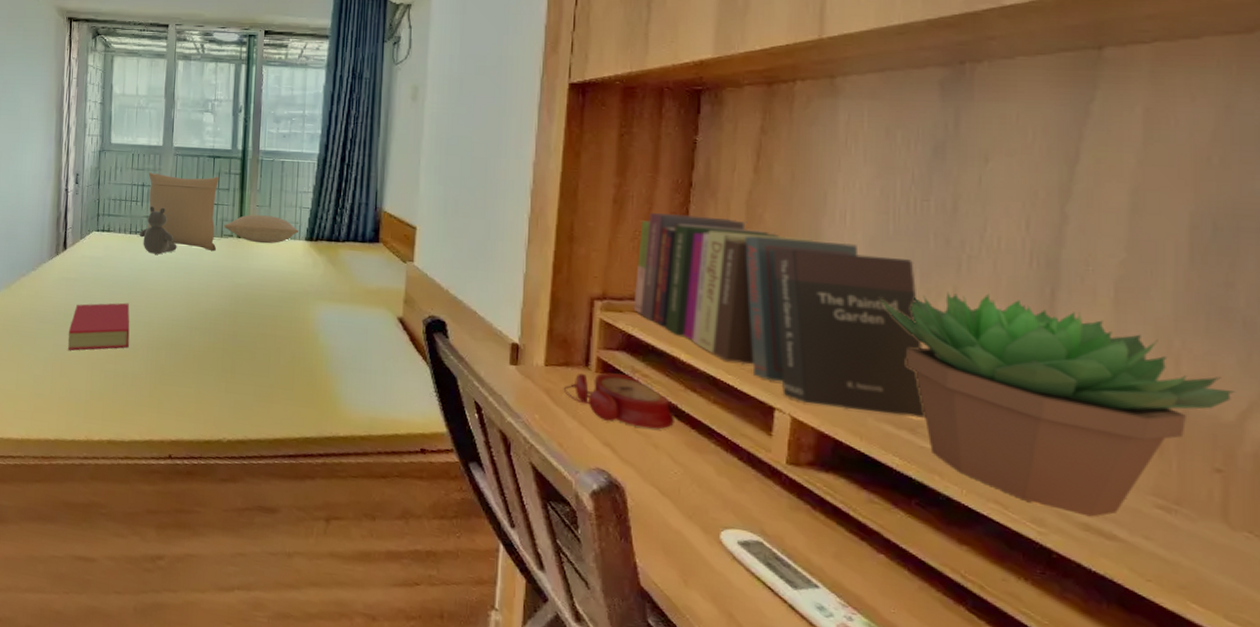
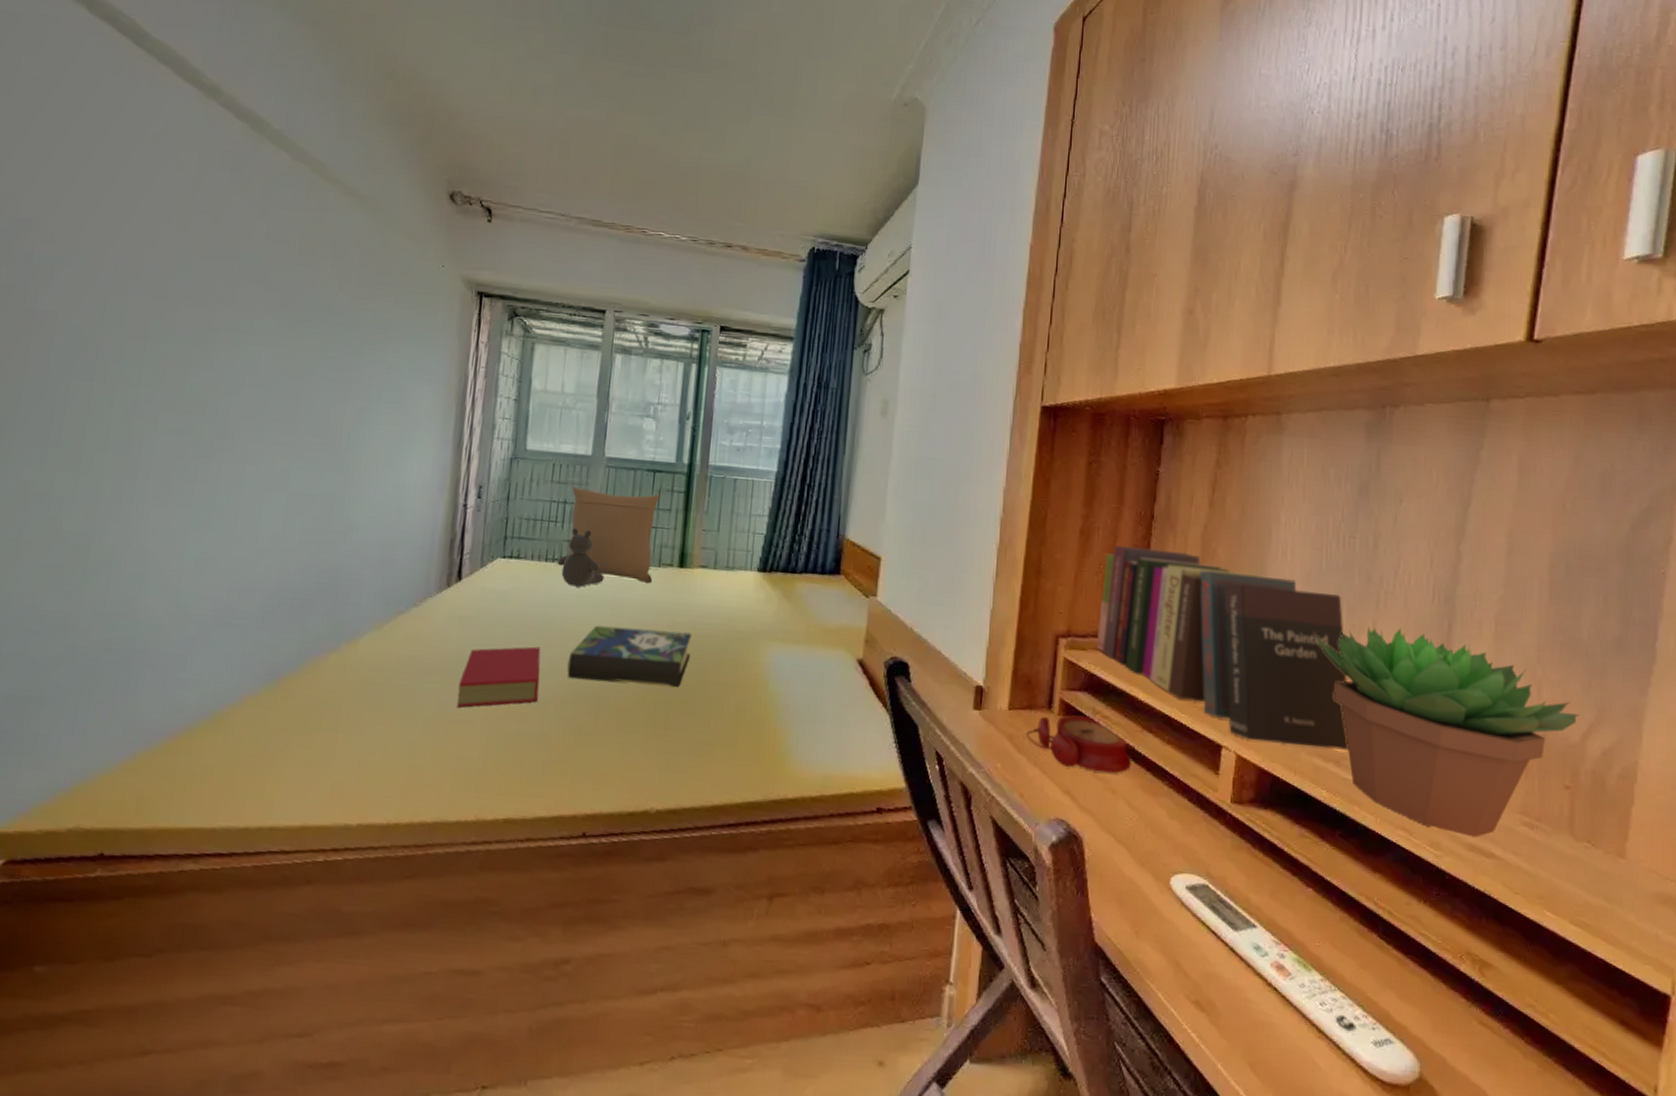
book: none [151,286,252,338] -> present [567,625,693,687]
pillow: present [224,214,299,244] -> none [663,540,751,575]

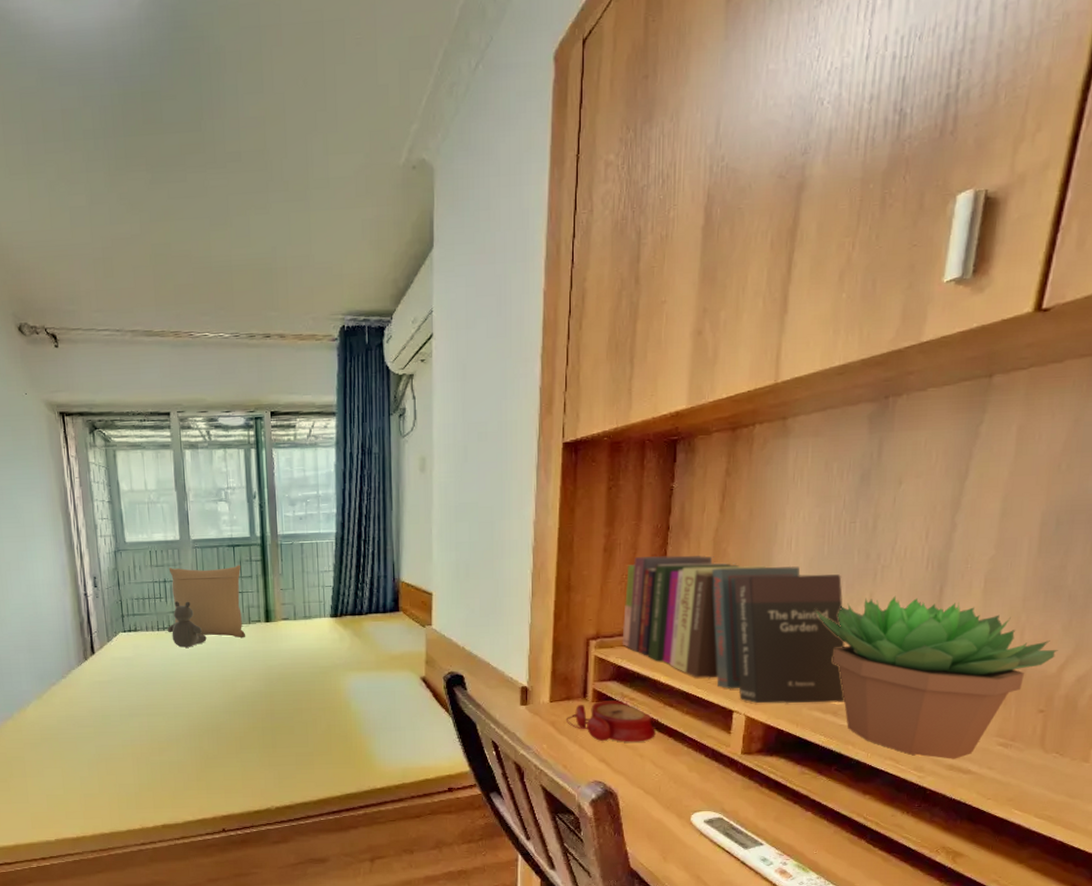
book: present [457,646,541,708] -> none [108,697,171,749]
book: present [567,625,693,687] -> none [189,673,285,718]

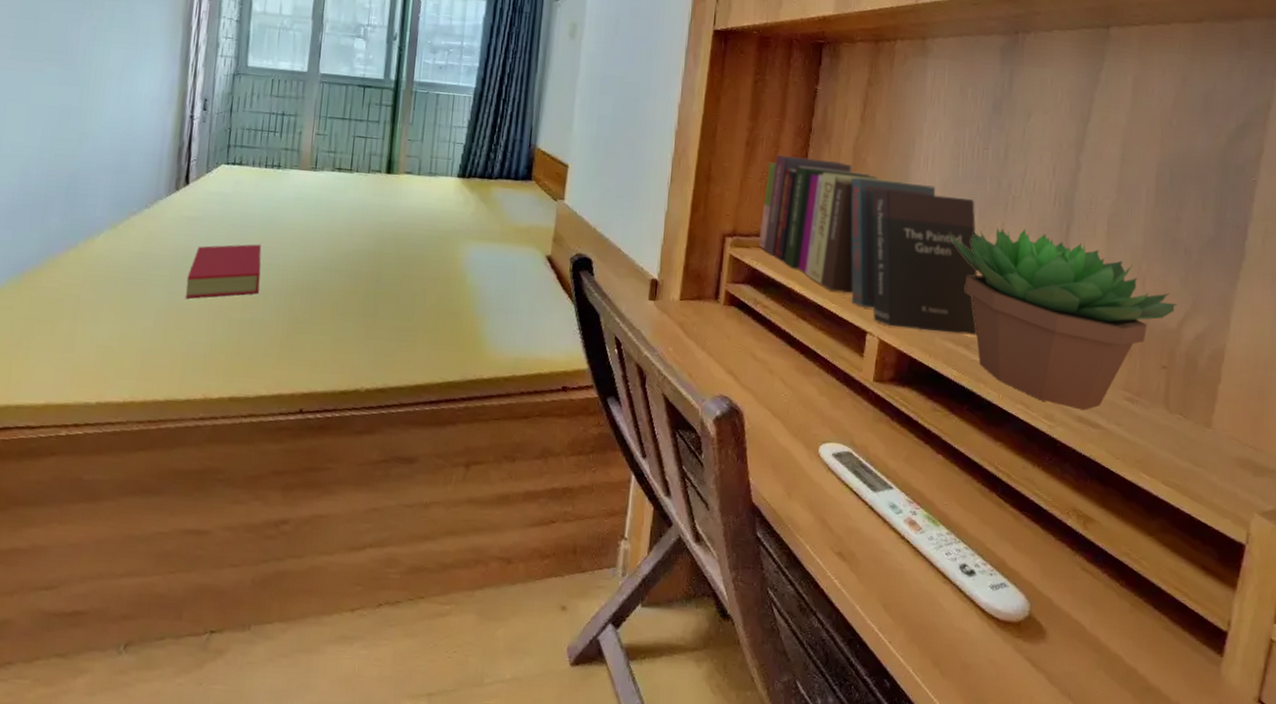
book: none [108,697,171,749] -> present [186,244,262,299]
stuffed animal: present [167,601,207,648] -> none [276,138,319,191]
pillow: present [168,565,246,638] -> none [286,100,370,187]
alarm clock: present [565,700,661,742] -> none [695,305,793,356]

